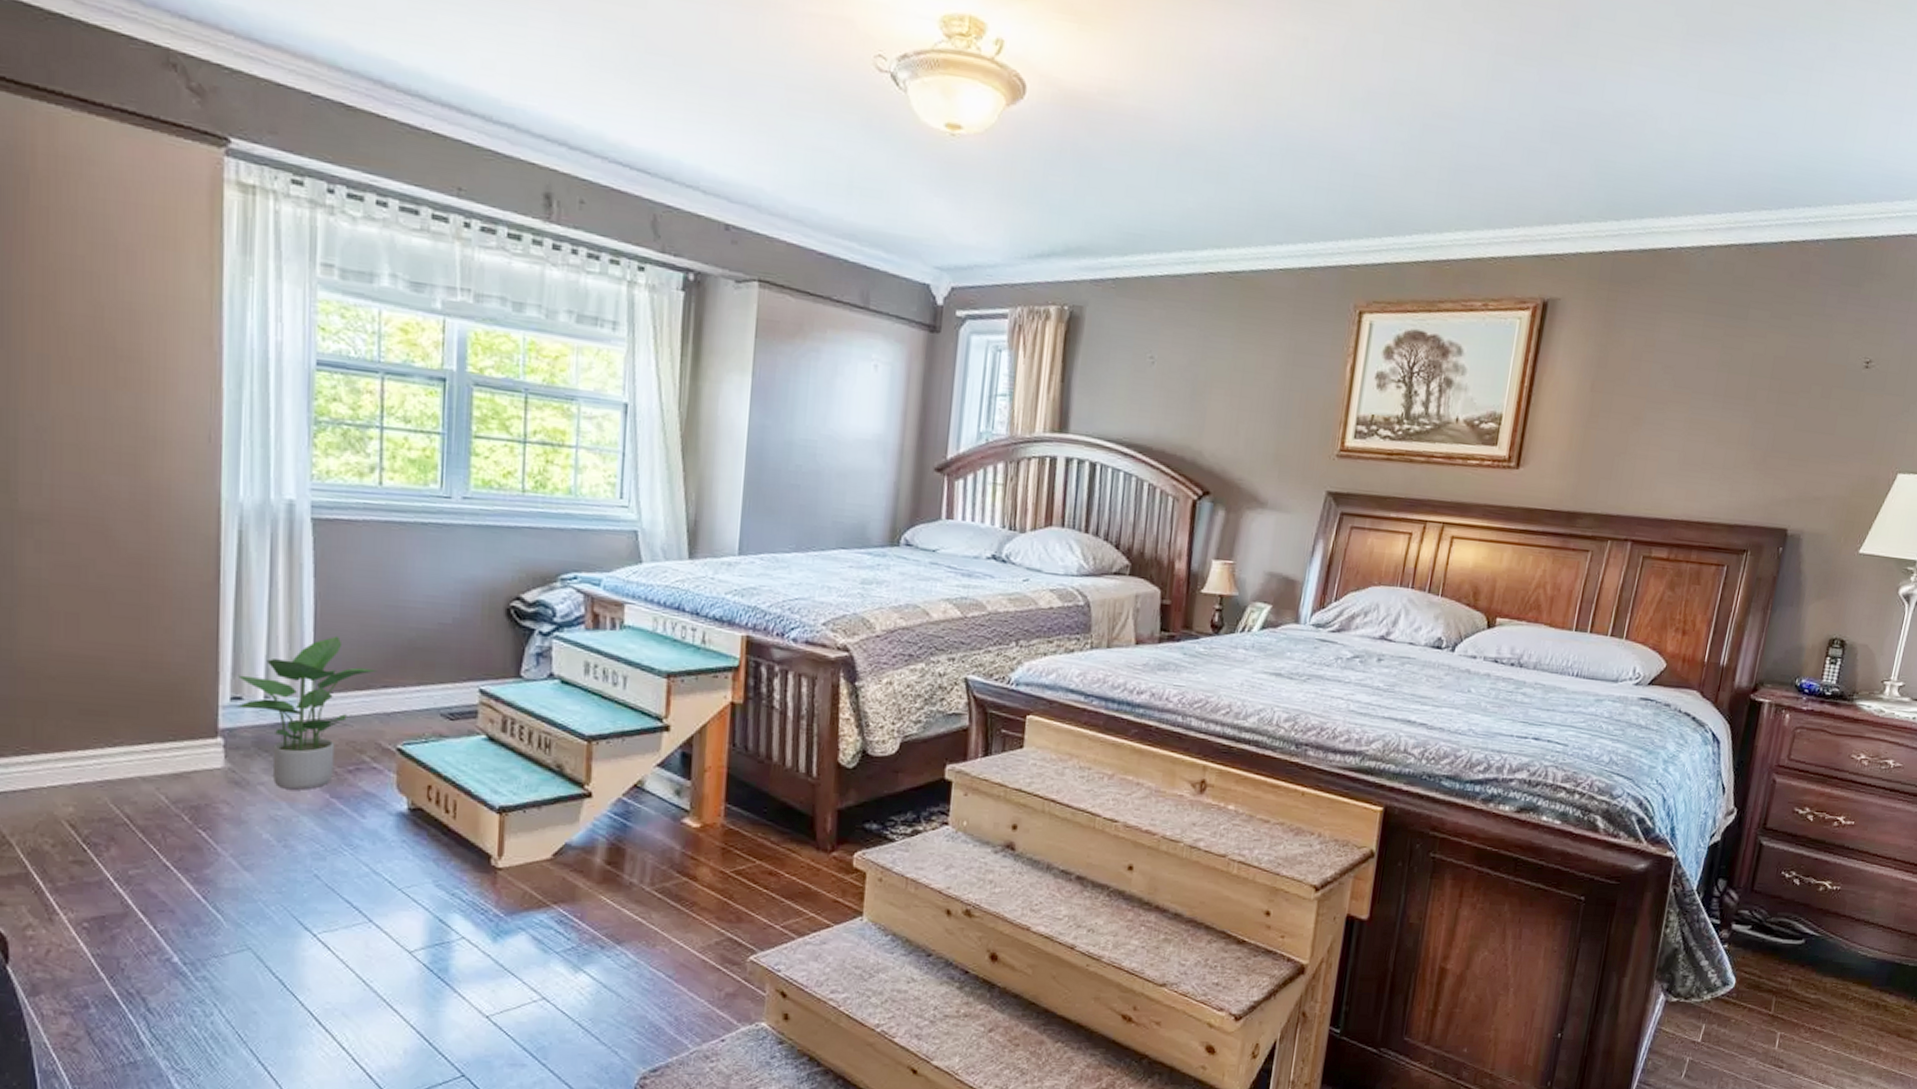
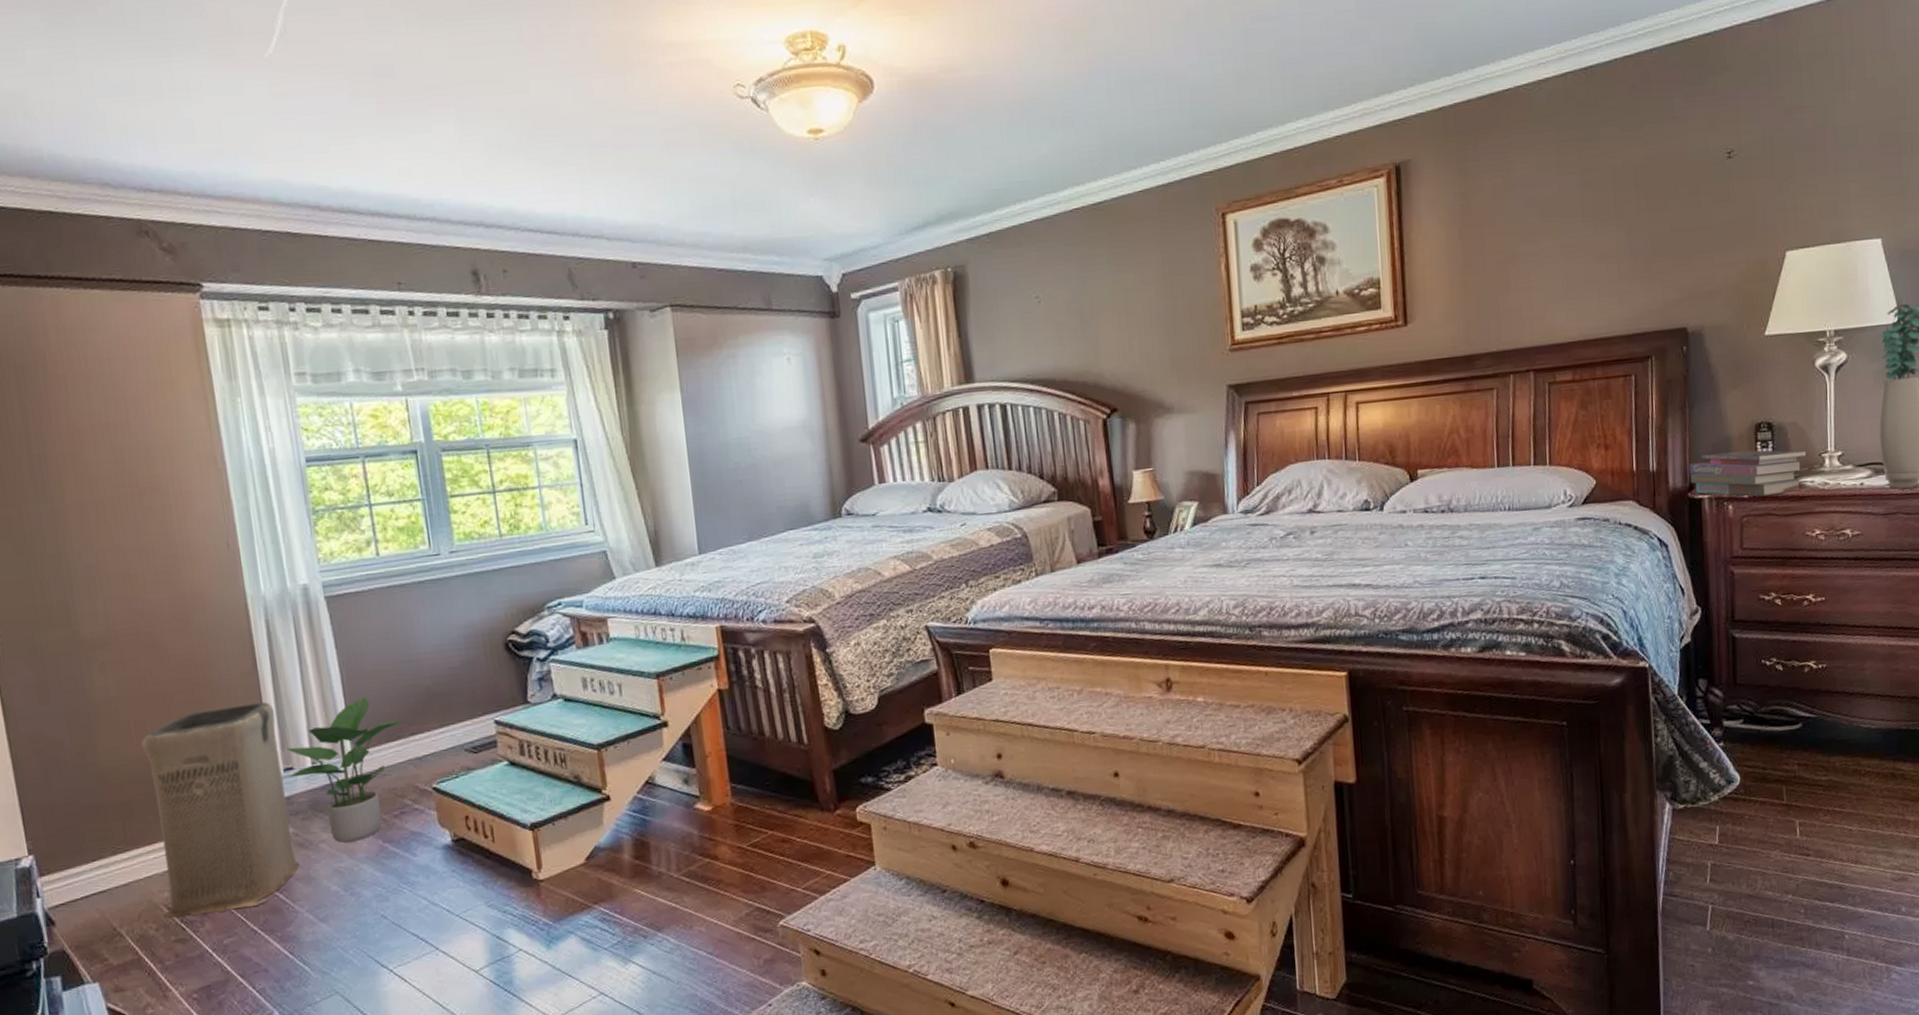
laundry basket: none [63,615,232,841] -> present [141,702,300,918]
books: none [1756,658,1871,713] -> present [1690,450,1807,497]

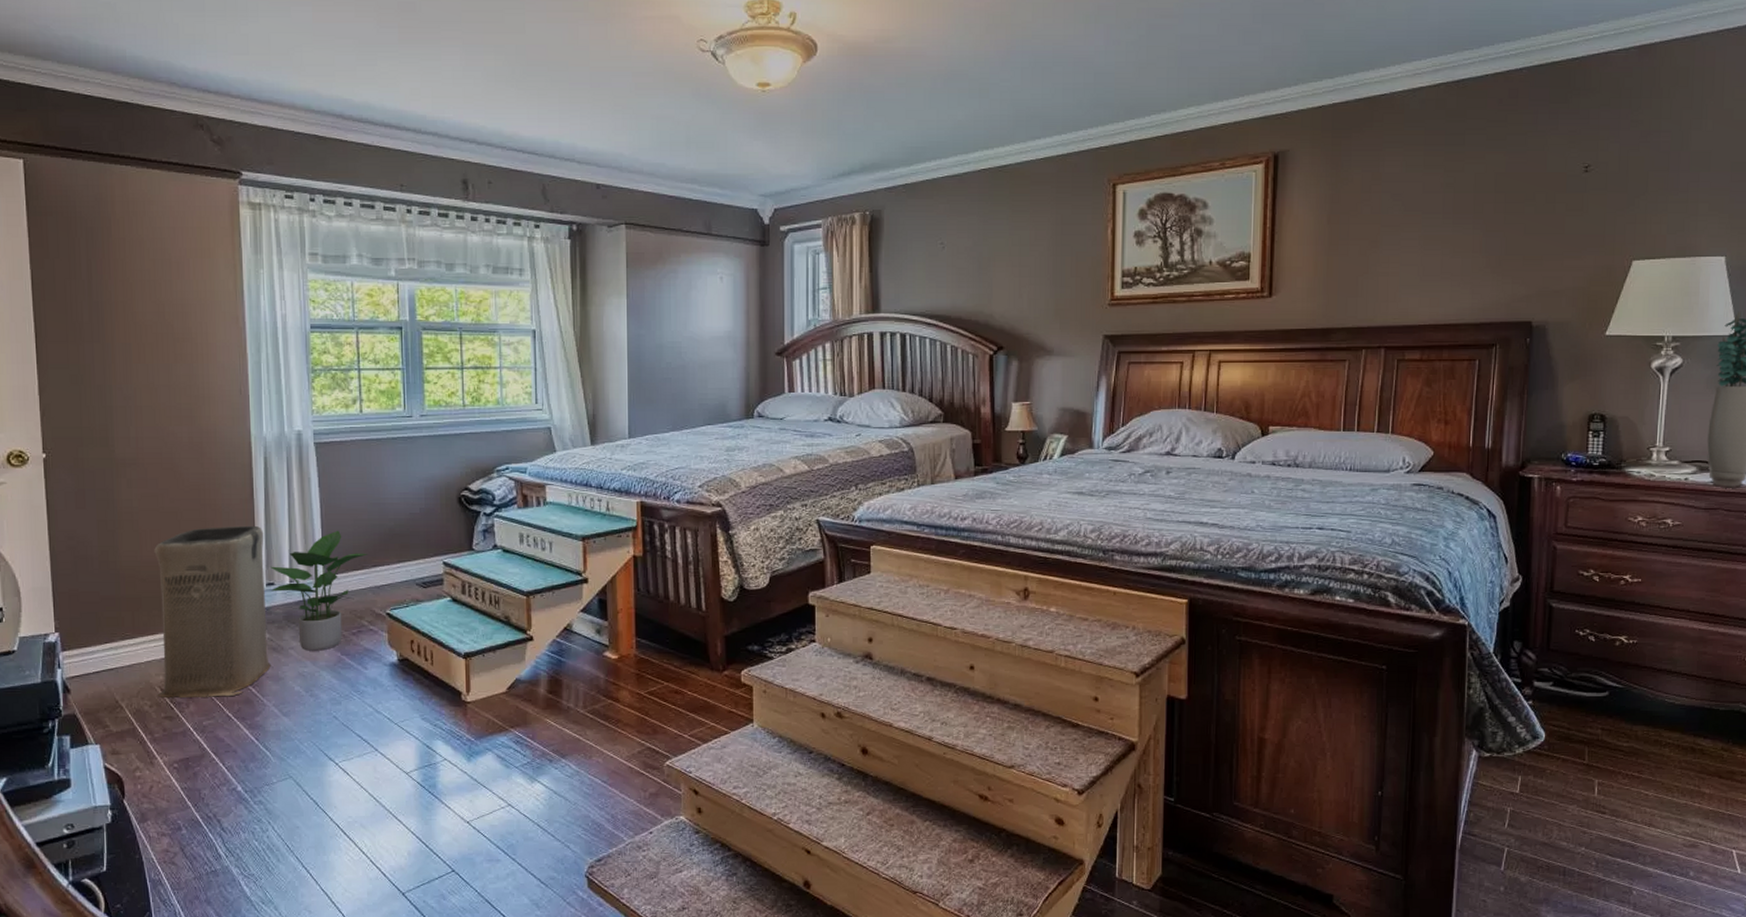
books: present [1690,450,1807,497] -> none [1523,437,1636,481]

